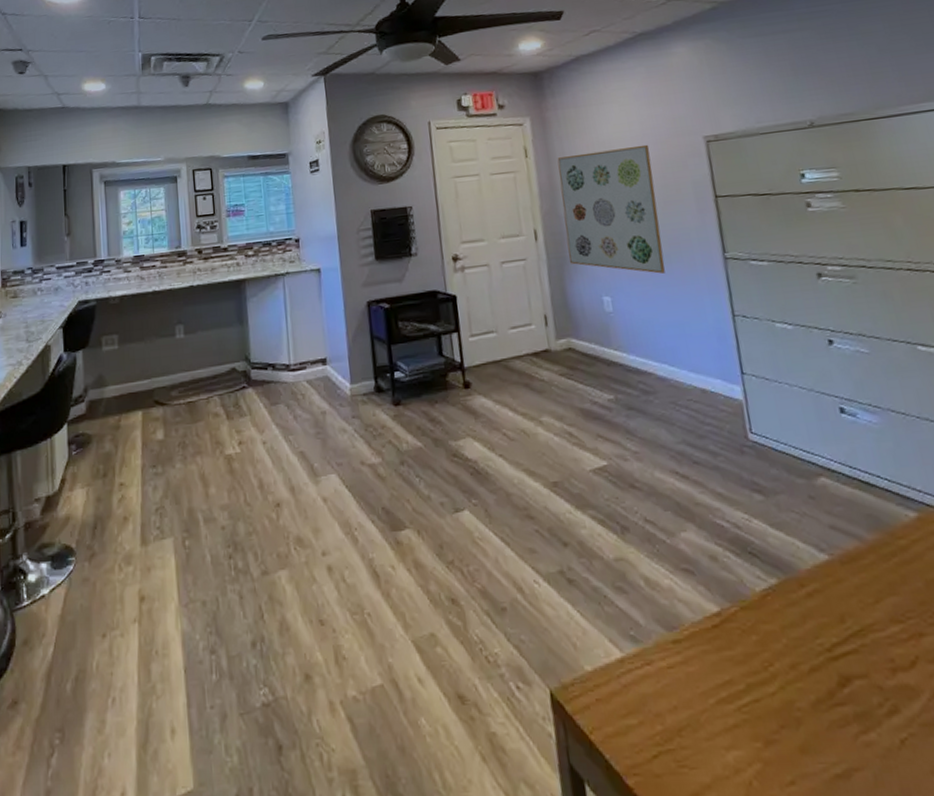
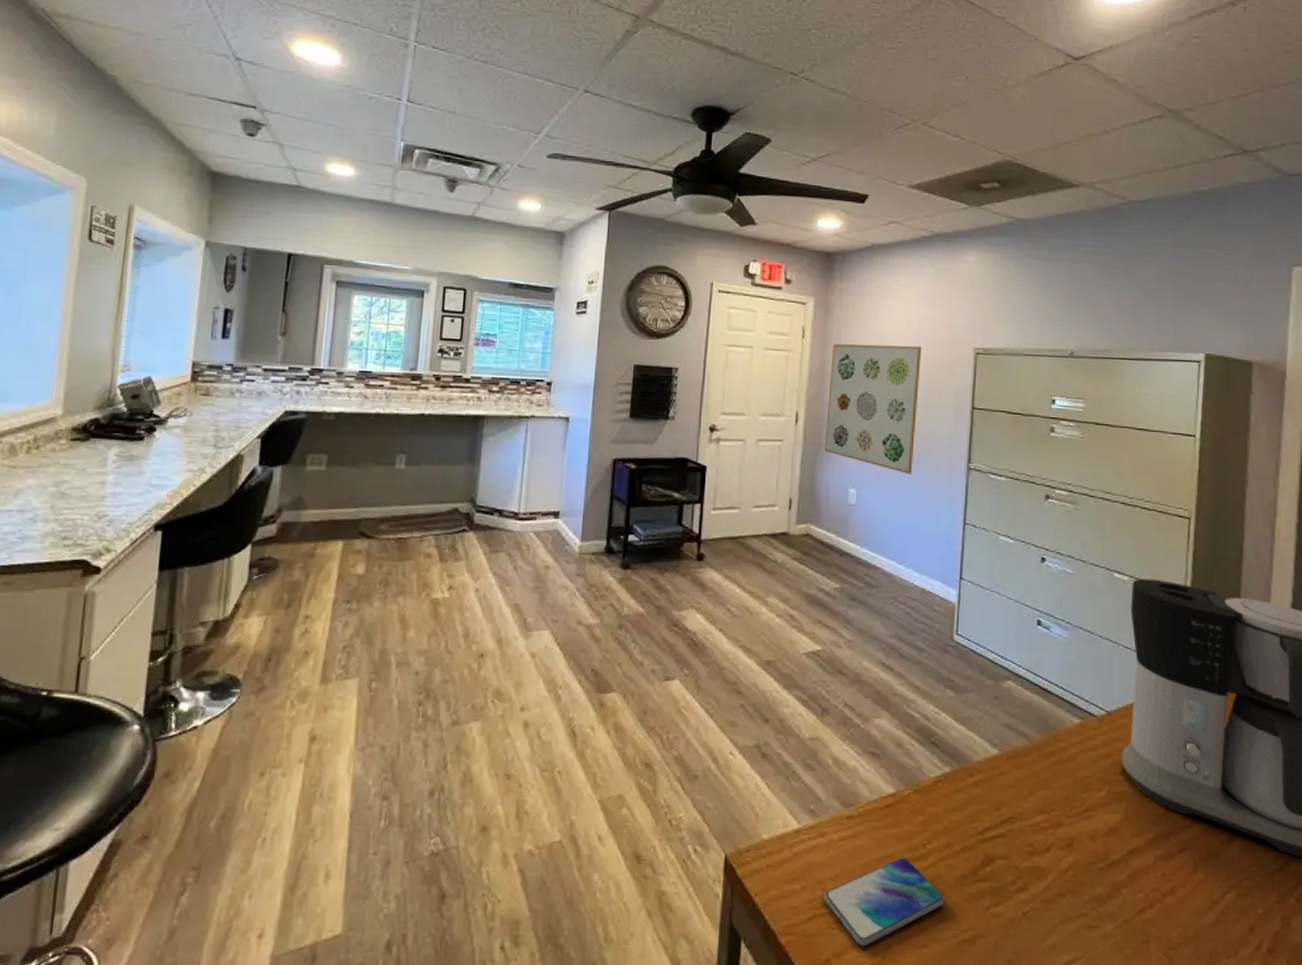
smartphone: none [664,682,804,785] -> present [824,857,944,946]

